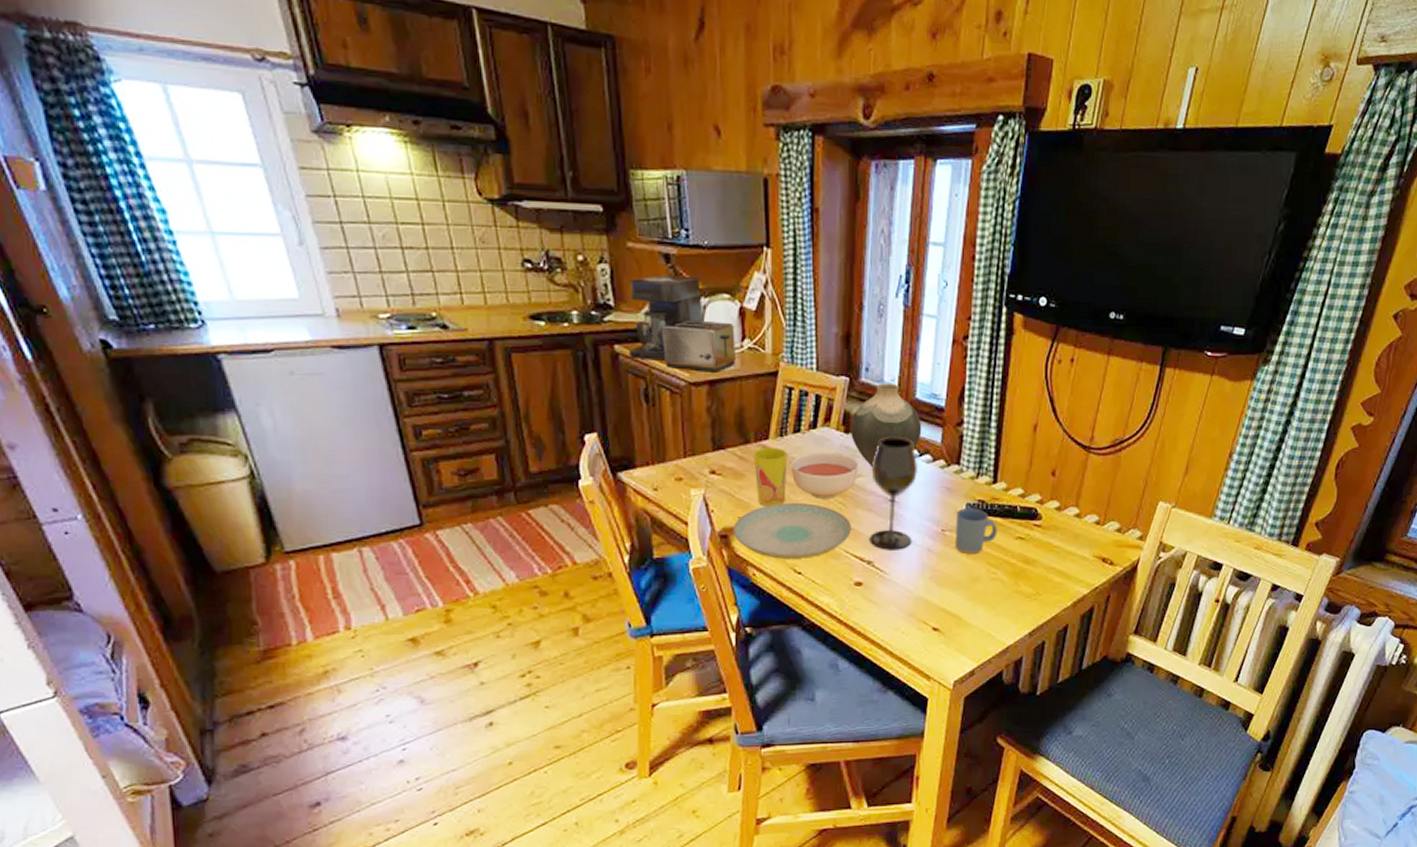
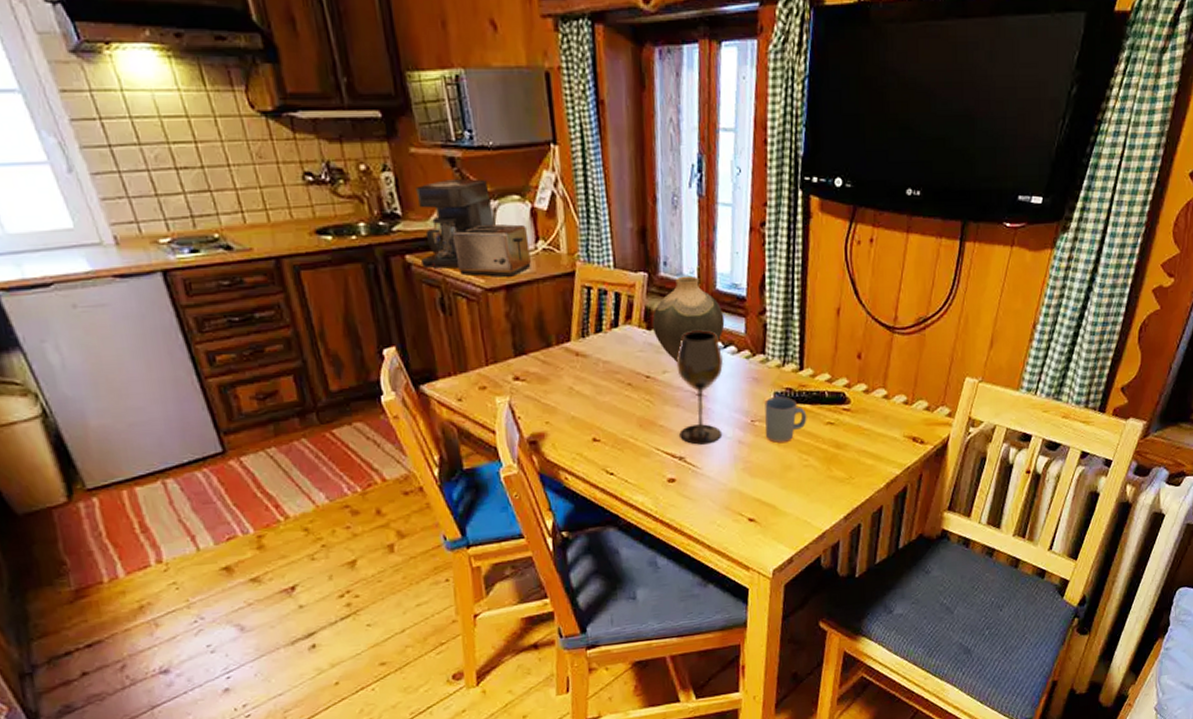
plate: present [733,503,851,559] -> none [541,403,660,461]
cup: present [753,447,788,506] -> none [556,349,593,409]
bowl: present [791,452,858,499] -> none [595,350,664,398]

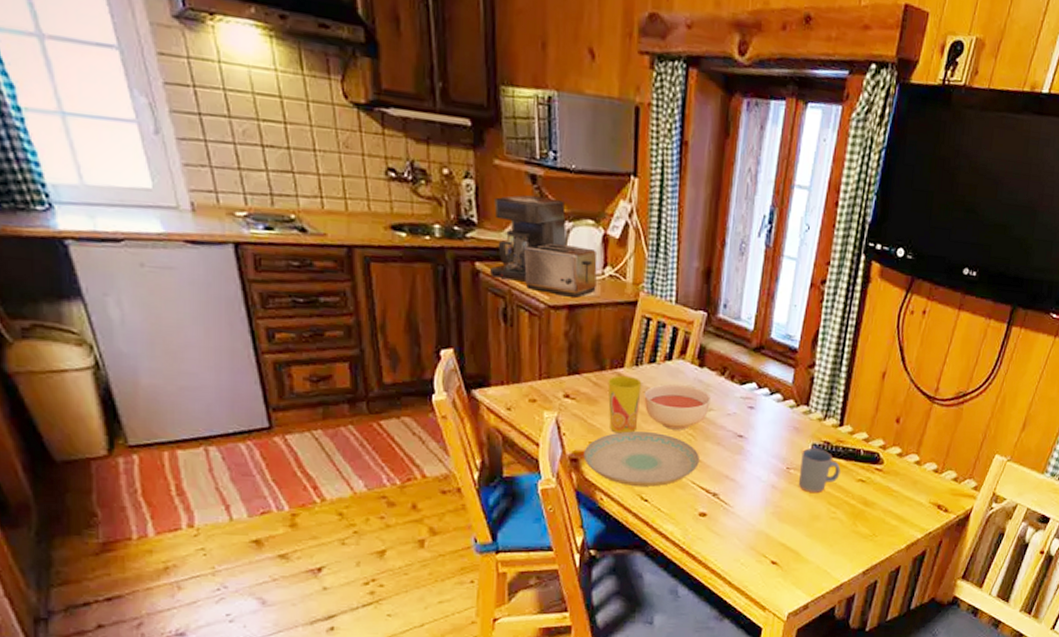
plate: none [541,403,660,461] -> present [583,431,699,487]
cup: none [556,349,593,409] -> present [607,375,642,434]
bowl: none [595,350,664,398] -> present [644,383,710,430]
vase: present [651,275,725,363] -> none [704,320,775,403]
wineglass: present [676,330,724,445] -> none [716,374,769,485]

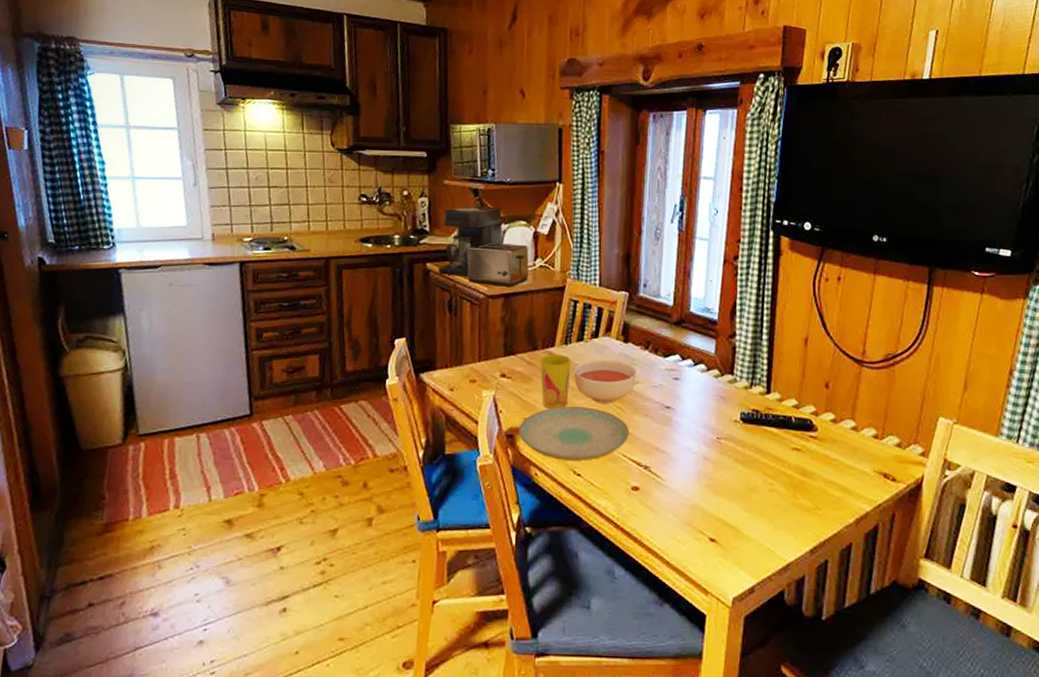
mug: present [798,448,841,493] -> none [730,417,773,463]

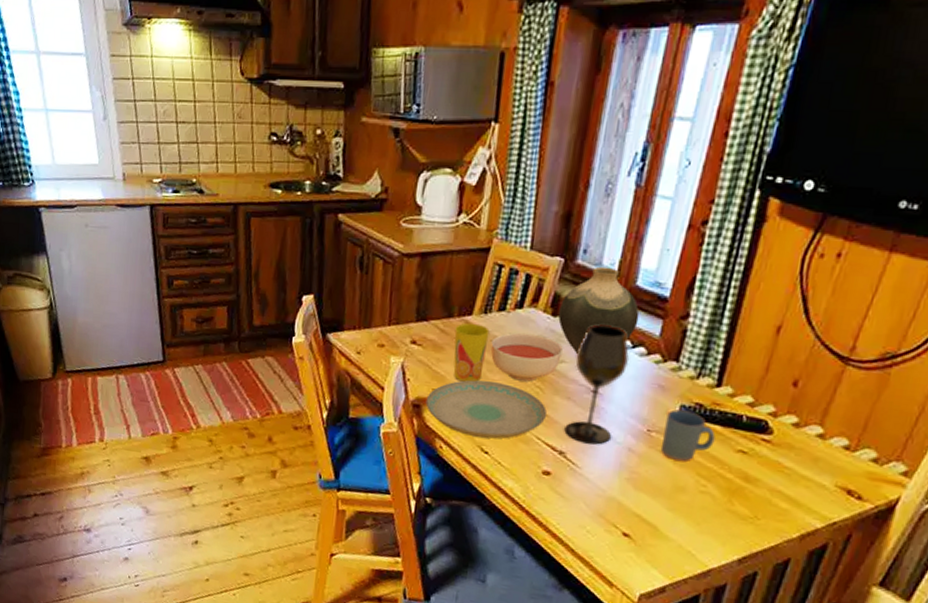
coffee maker: present [439,206,503,277] -> none [351,148,425,231]
toaster: present [466,242,529,287] -> none [381,192,452,245]
vase: none [628,297,696,375] -> present [558,266,640,355]
wineglass: none [646,347,694,456] -> present [564,324,630,445]
mug: none [730,417,773,463] -> present [660,409,716,461]

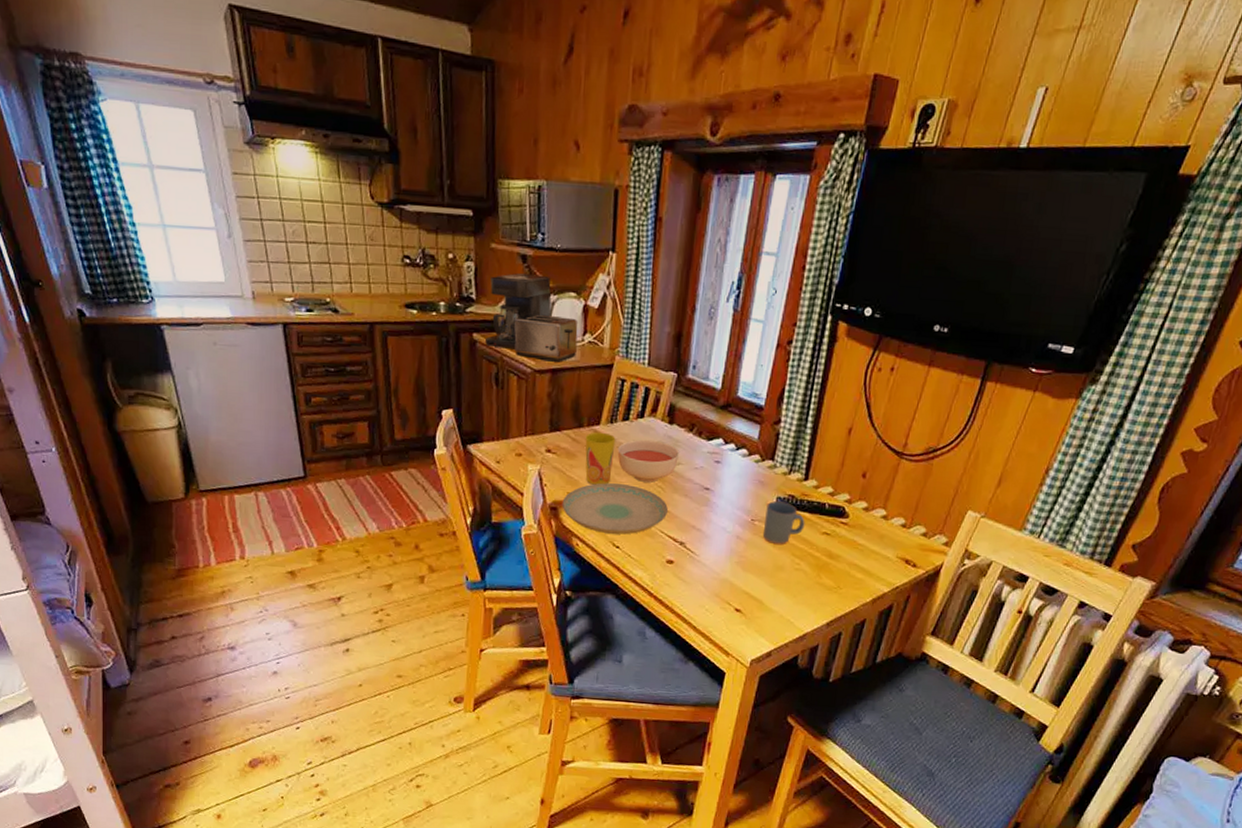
coffee maker: none [351,148,425,231] -> present [485,273,551,349]
toaster: none [381,192,452,245] -> present [513,313,578,362]
vase: present [558,266,640,355] -> none [673,380,741,457]
wineglass: present [564,324,630,445] -> none [683,430,735,535]

